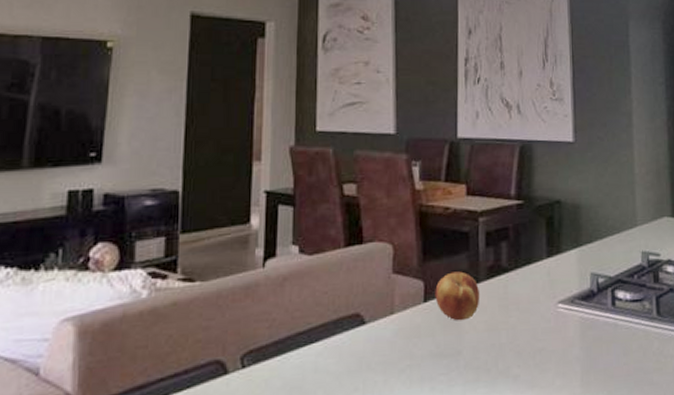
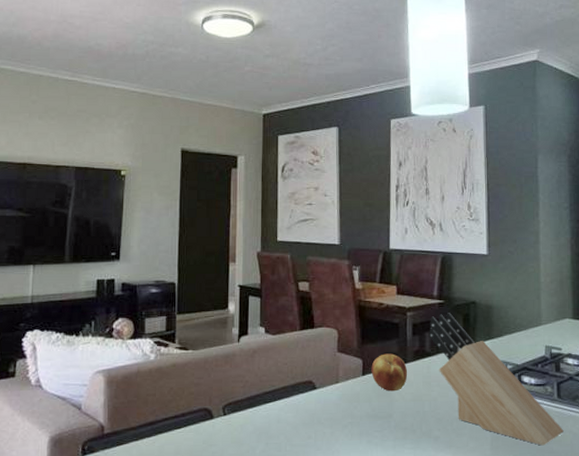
knife block: none [505,216,665,377] -> present [429,313,564,446]

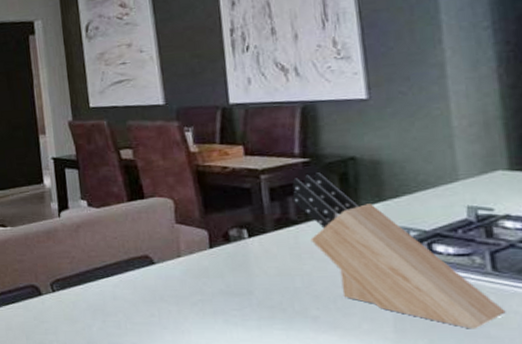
fruit: present [371,353,408,392] -> none [220,223,269,266]

